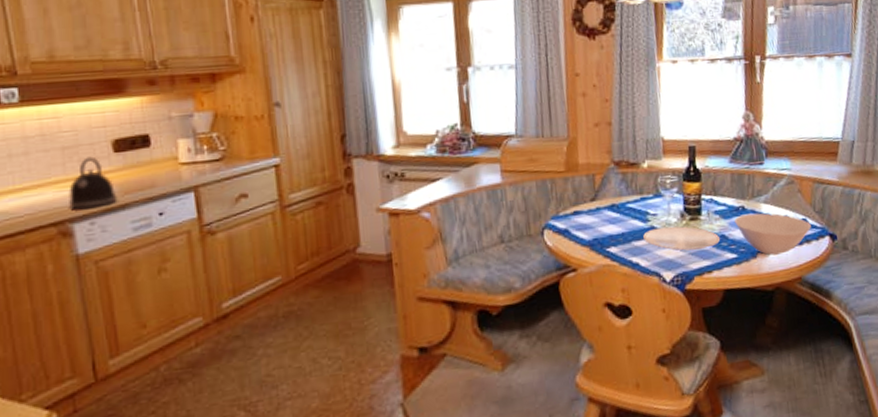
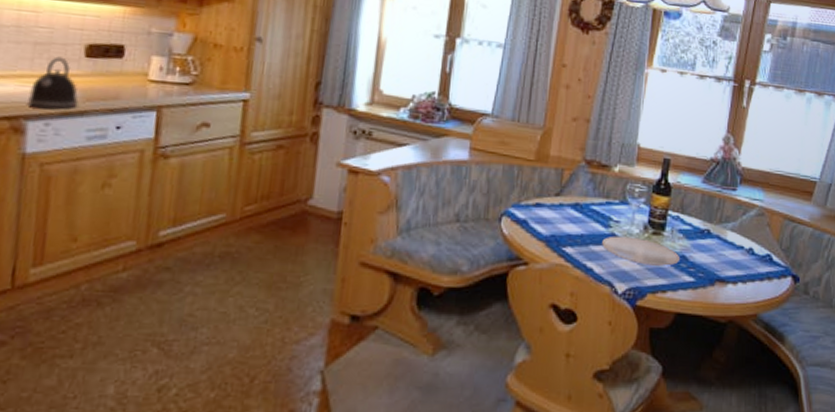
bowl: present [734,212,811,256] -> none [697,238,775,287]

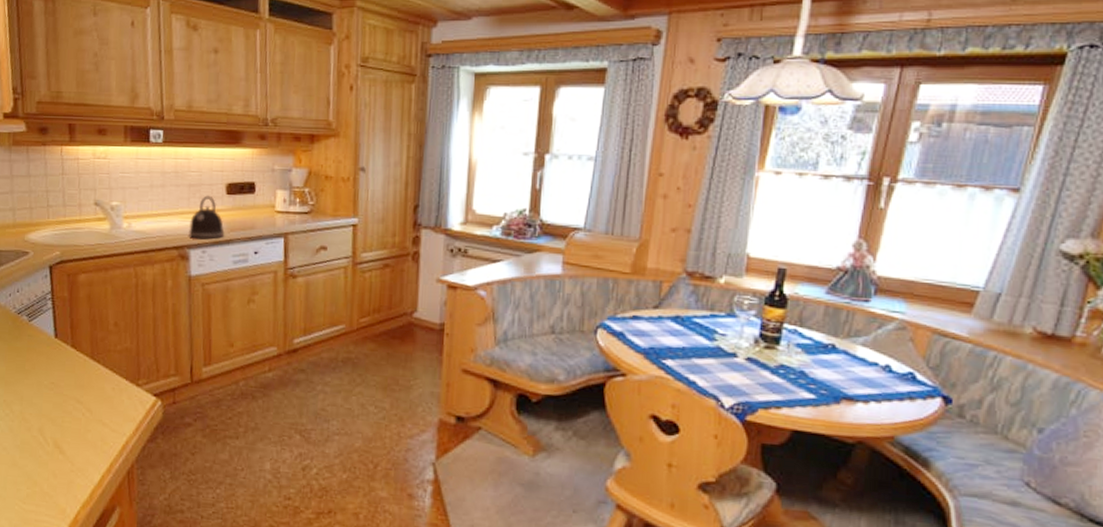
plate: present [602,235,681,266] -> none [706,349,798,382]

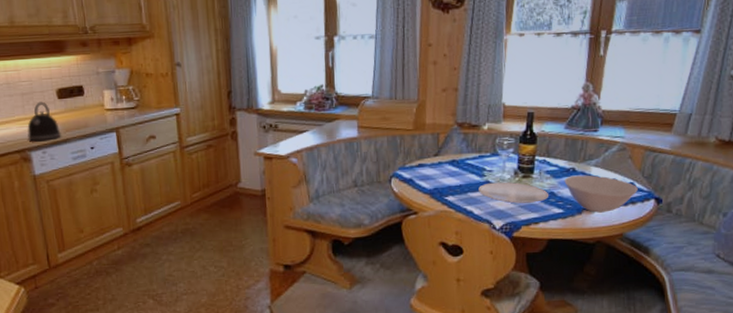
plate: none [706,349,798,382] -> present [478,181,549,204]
bowl: none [819,353,919,406] -> present [564,175,638,213]

